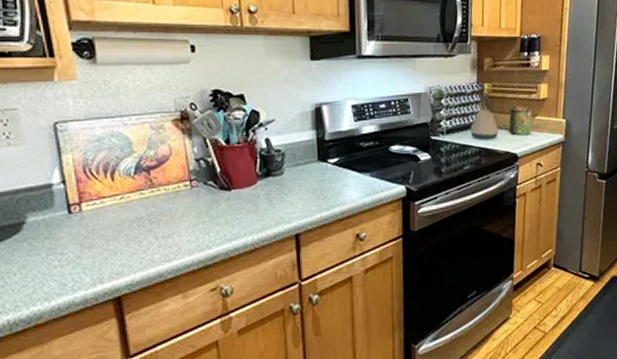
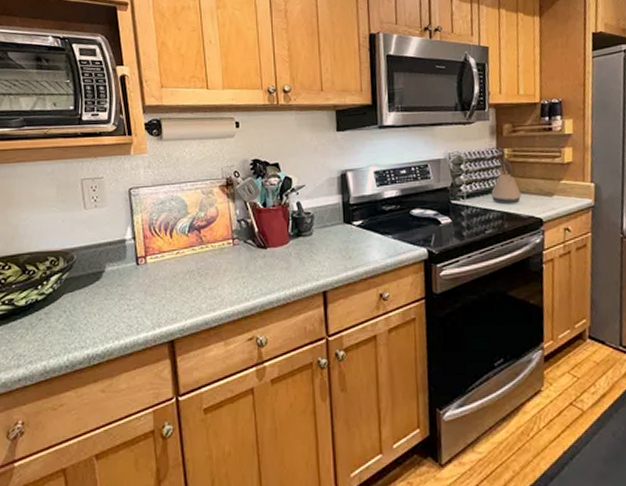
canister: present [508,105,533,136] -> none [531,169,558,200]

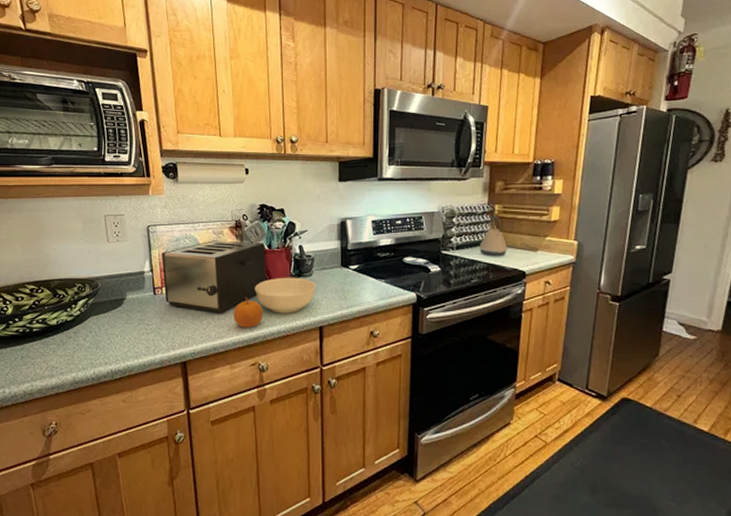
toaster: none [145,200,261,282] -> present [162,240,266,313]
fruit: none [226,262,259,297] -> present [233,297,263,327]
bowl: none [249,237,317,279] -> present [254,277,316,314]

